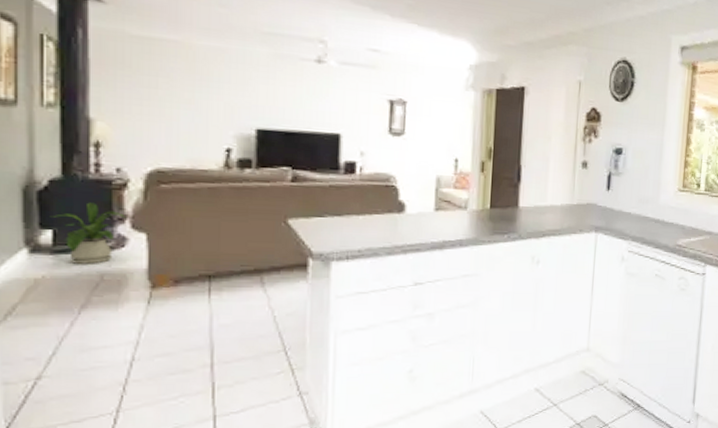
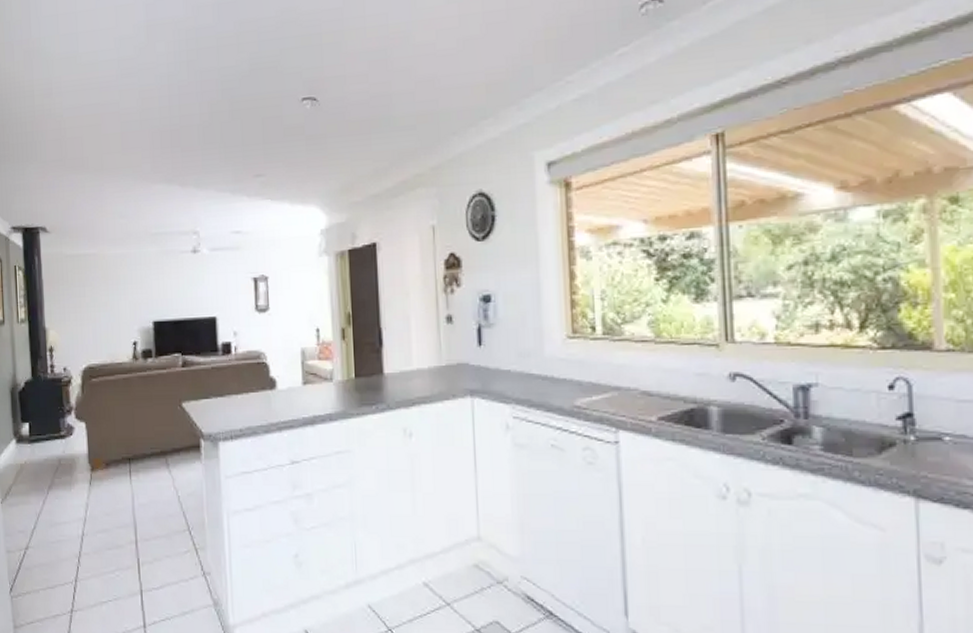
house plant: present [50,202,127,264] -> none [27,398,72,451]

